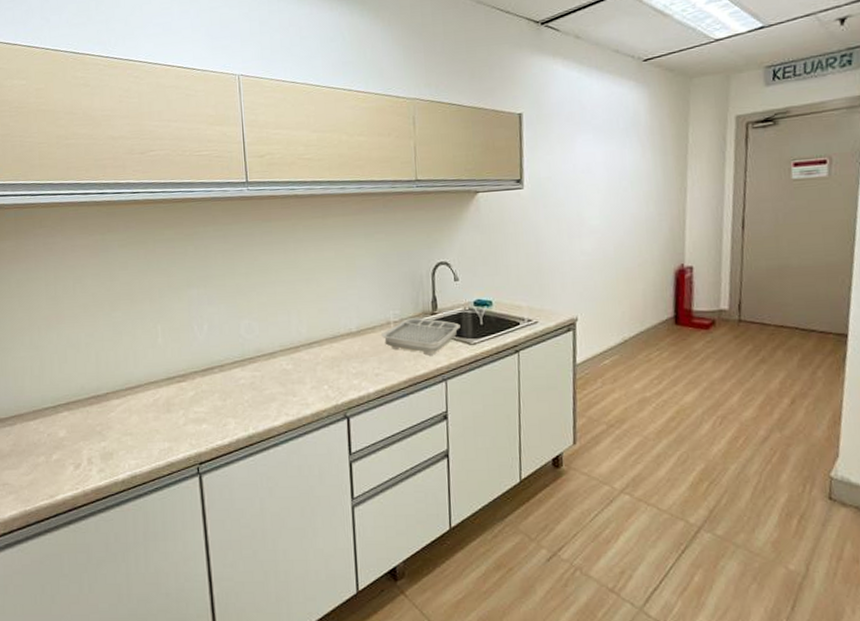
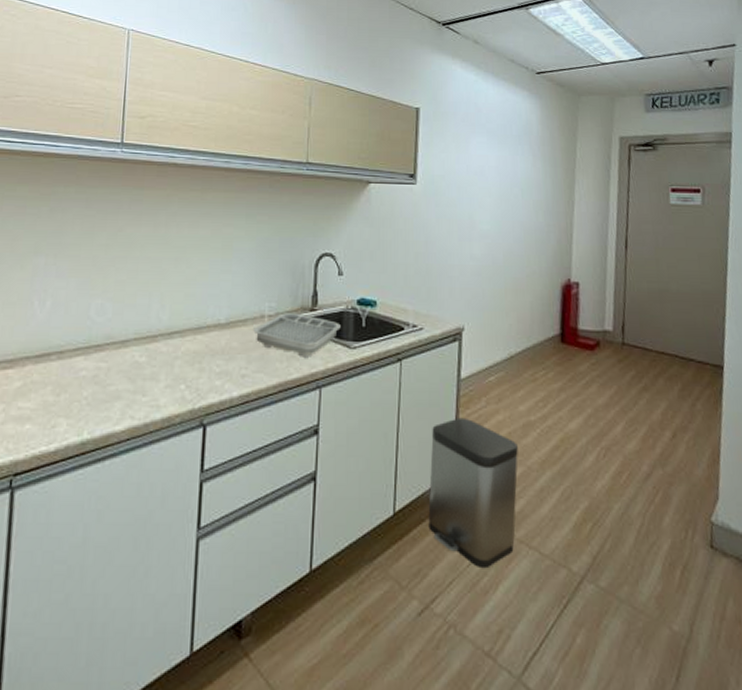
pedal bin: none [551,397,635,522] -> present [428,417,518,567]

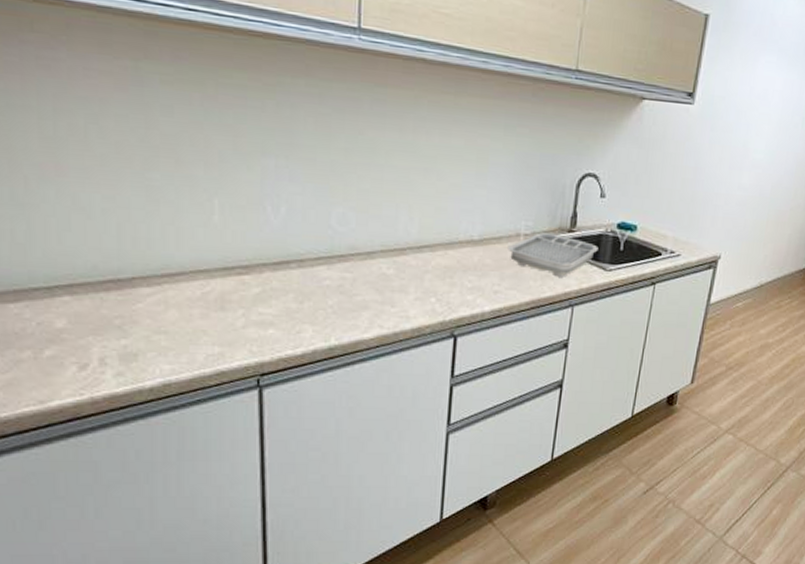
pedal bin: present [428,417,518,567] -> none [662,337,753,459]

